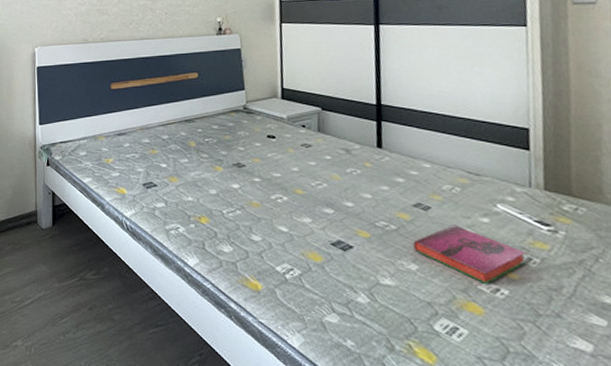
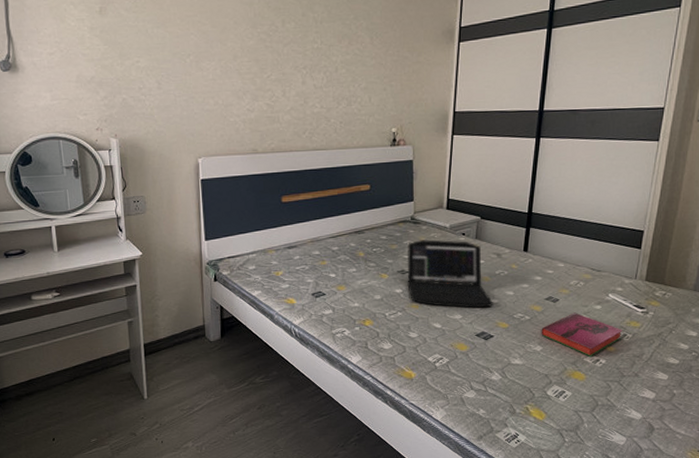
laptop: none [242,131,348,212] -> present [407,240,493,308]

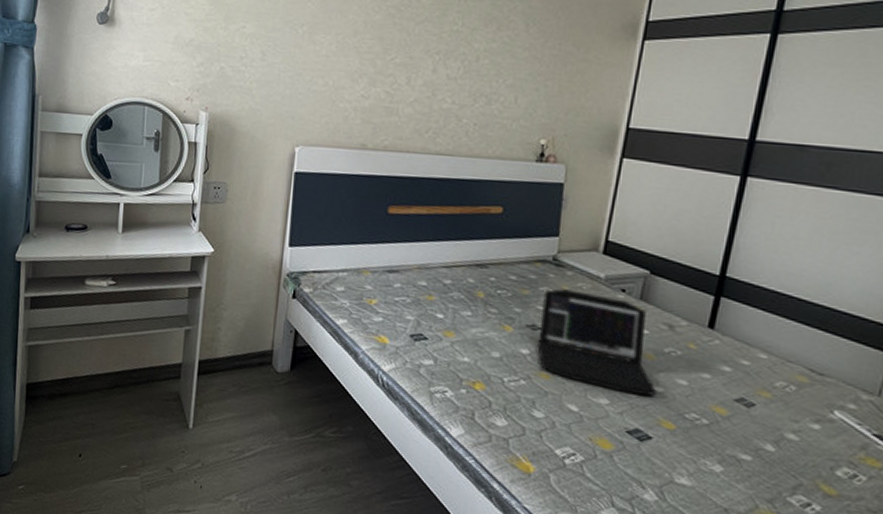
hardback book: present [541,312,623,356] -> none [723,427,853,497]

